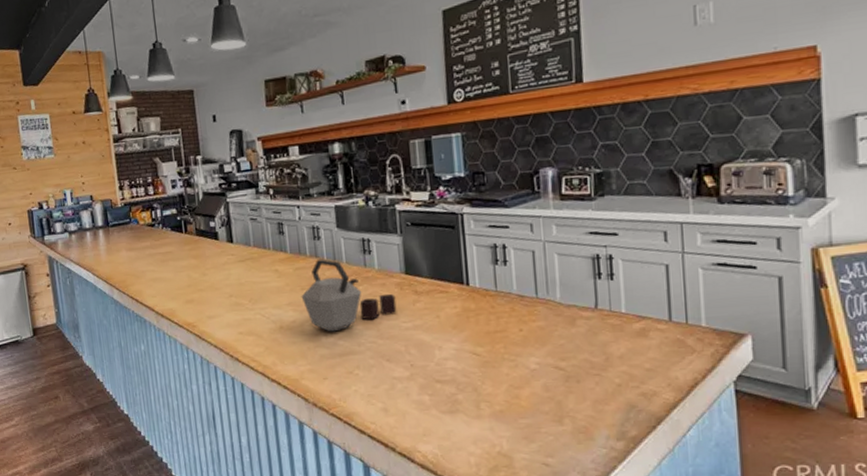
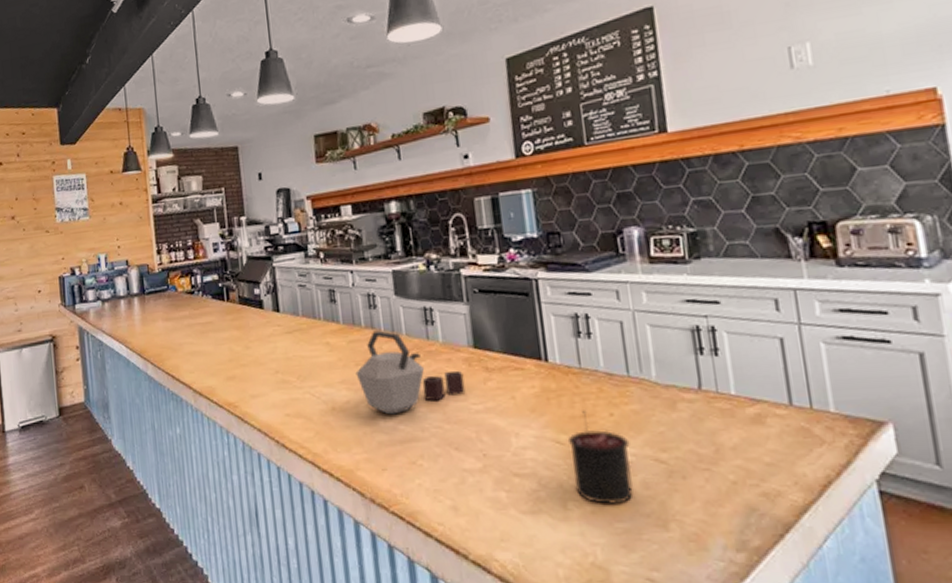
candle: none [482,326,536,404] -> present [567,410,634,504]

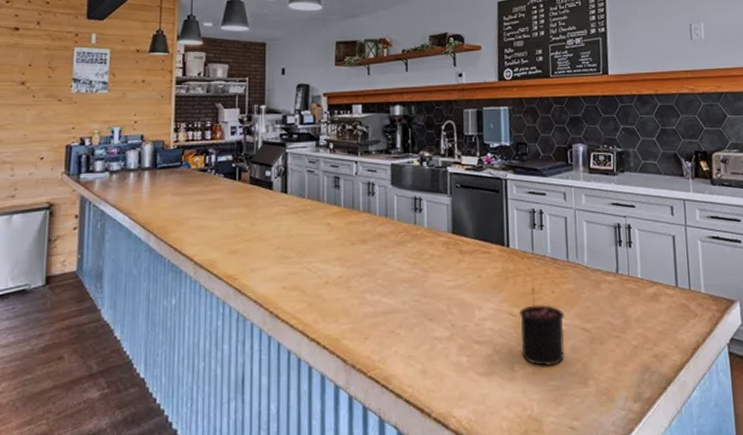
kettle: present [355,330,466,415] -> none [350,214,442,289]

